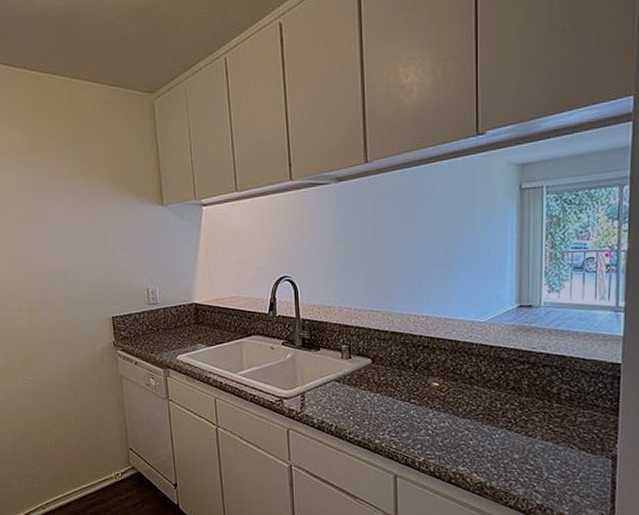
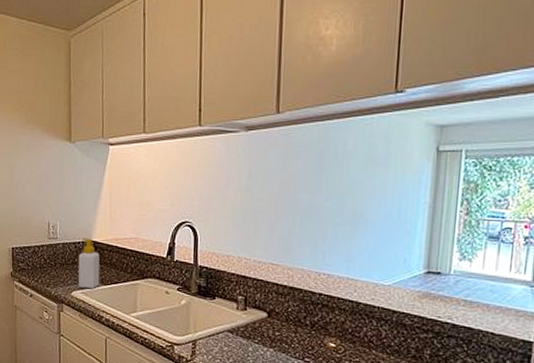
soap bottle: none [180,300,204,351] -> present [78,238,100,288]

